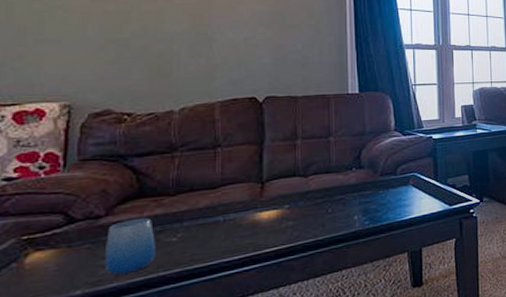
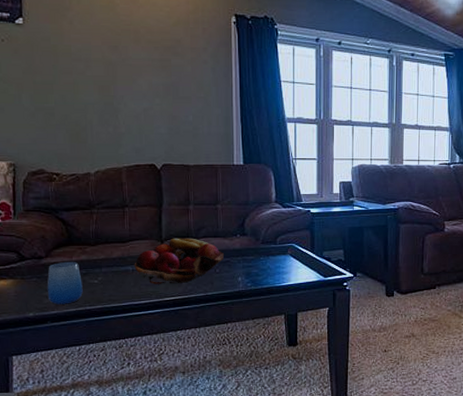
fruit basket: none [226,176,338,235] -> present [134,238,225,284]

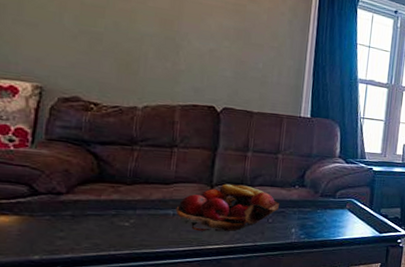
cup: present [47,261,83,305] -> none [61,200,110,248]

